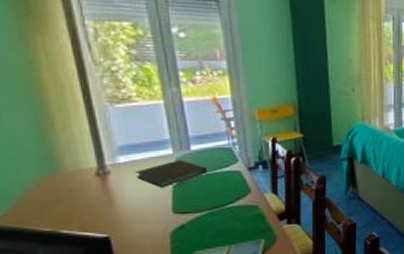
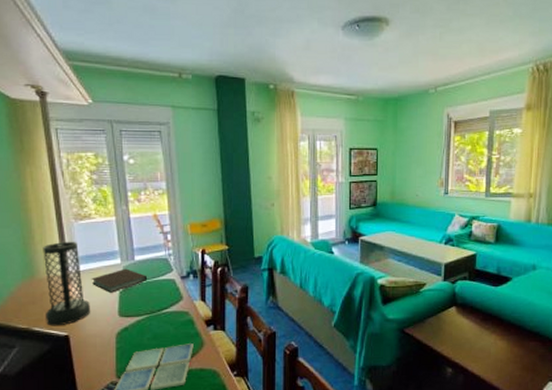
vase: none [67,128,137,228] -> present [43,241,91,326]

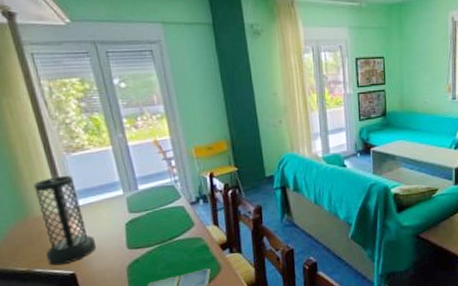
notebook: present [91,268,148,293] -> none [92,199,155,226]

